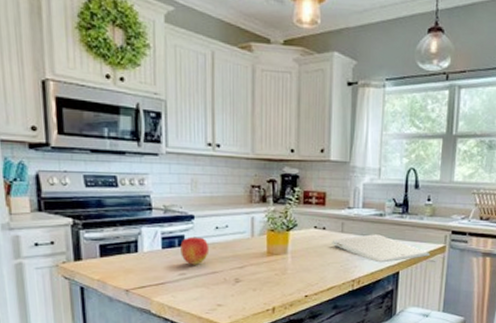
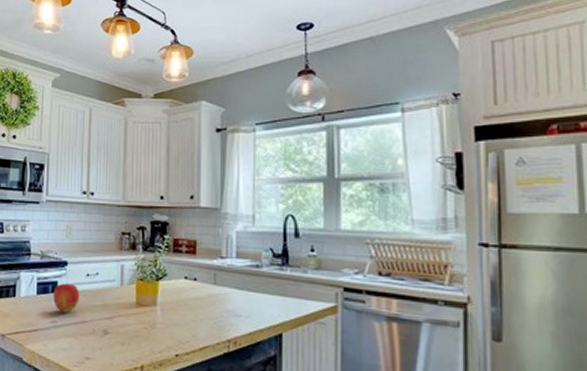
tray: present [331,234,430,263] -> none [203,288,319,322]

